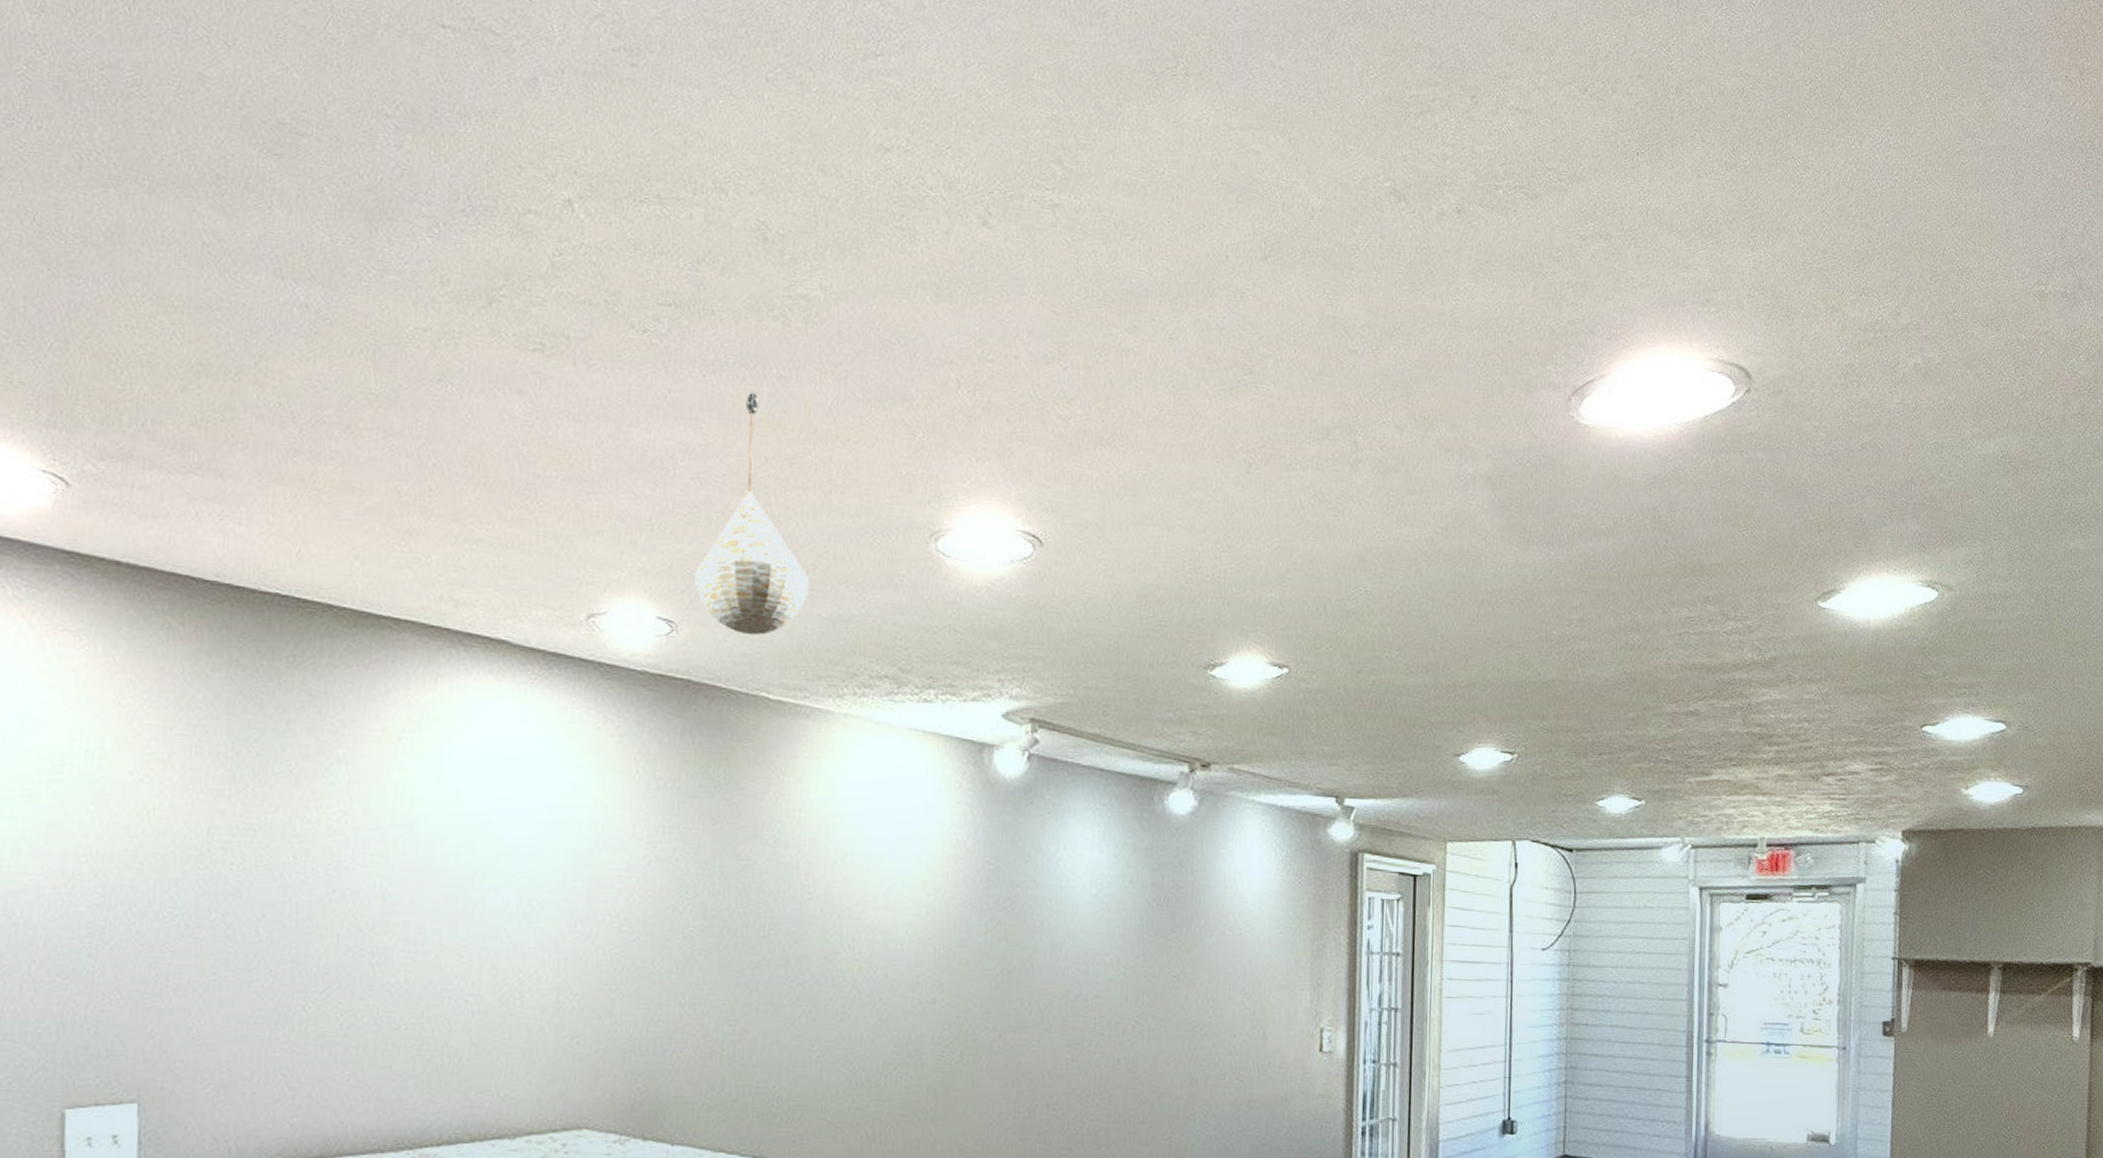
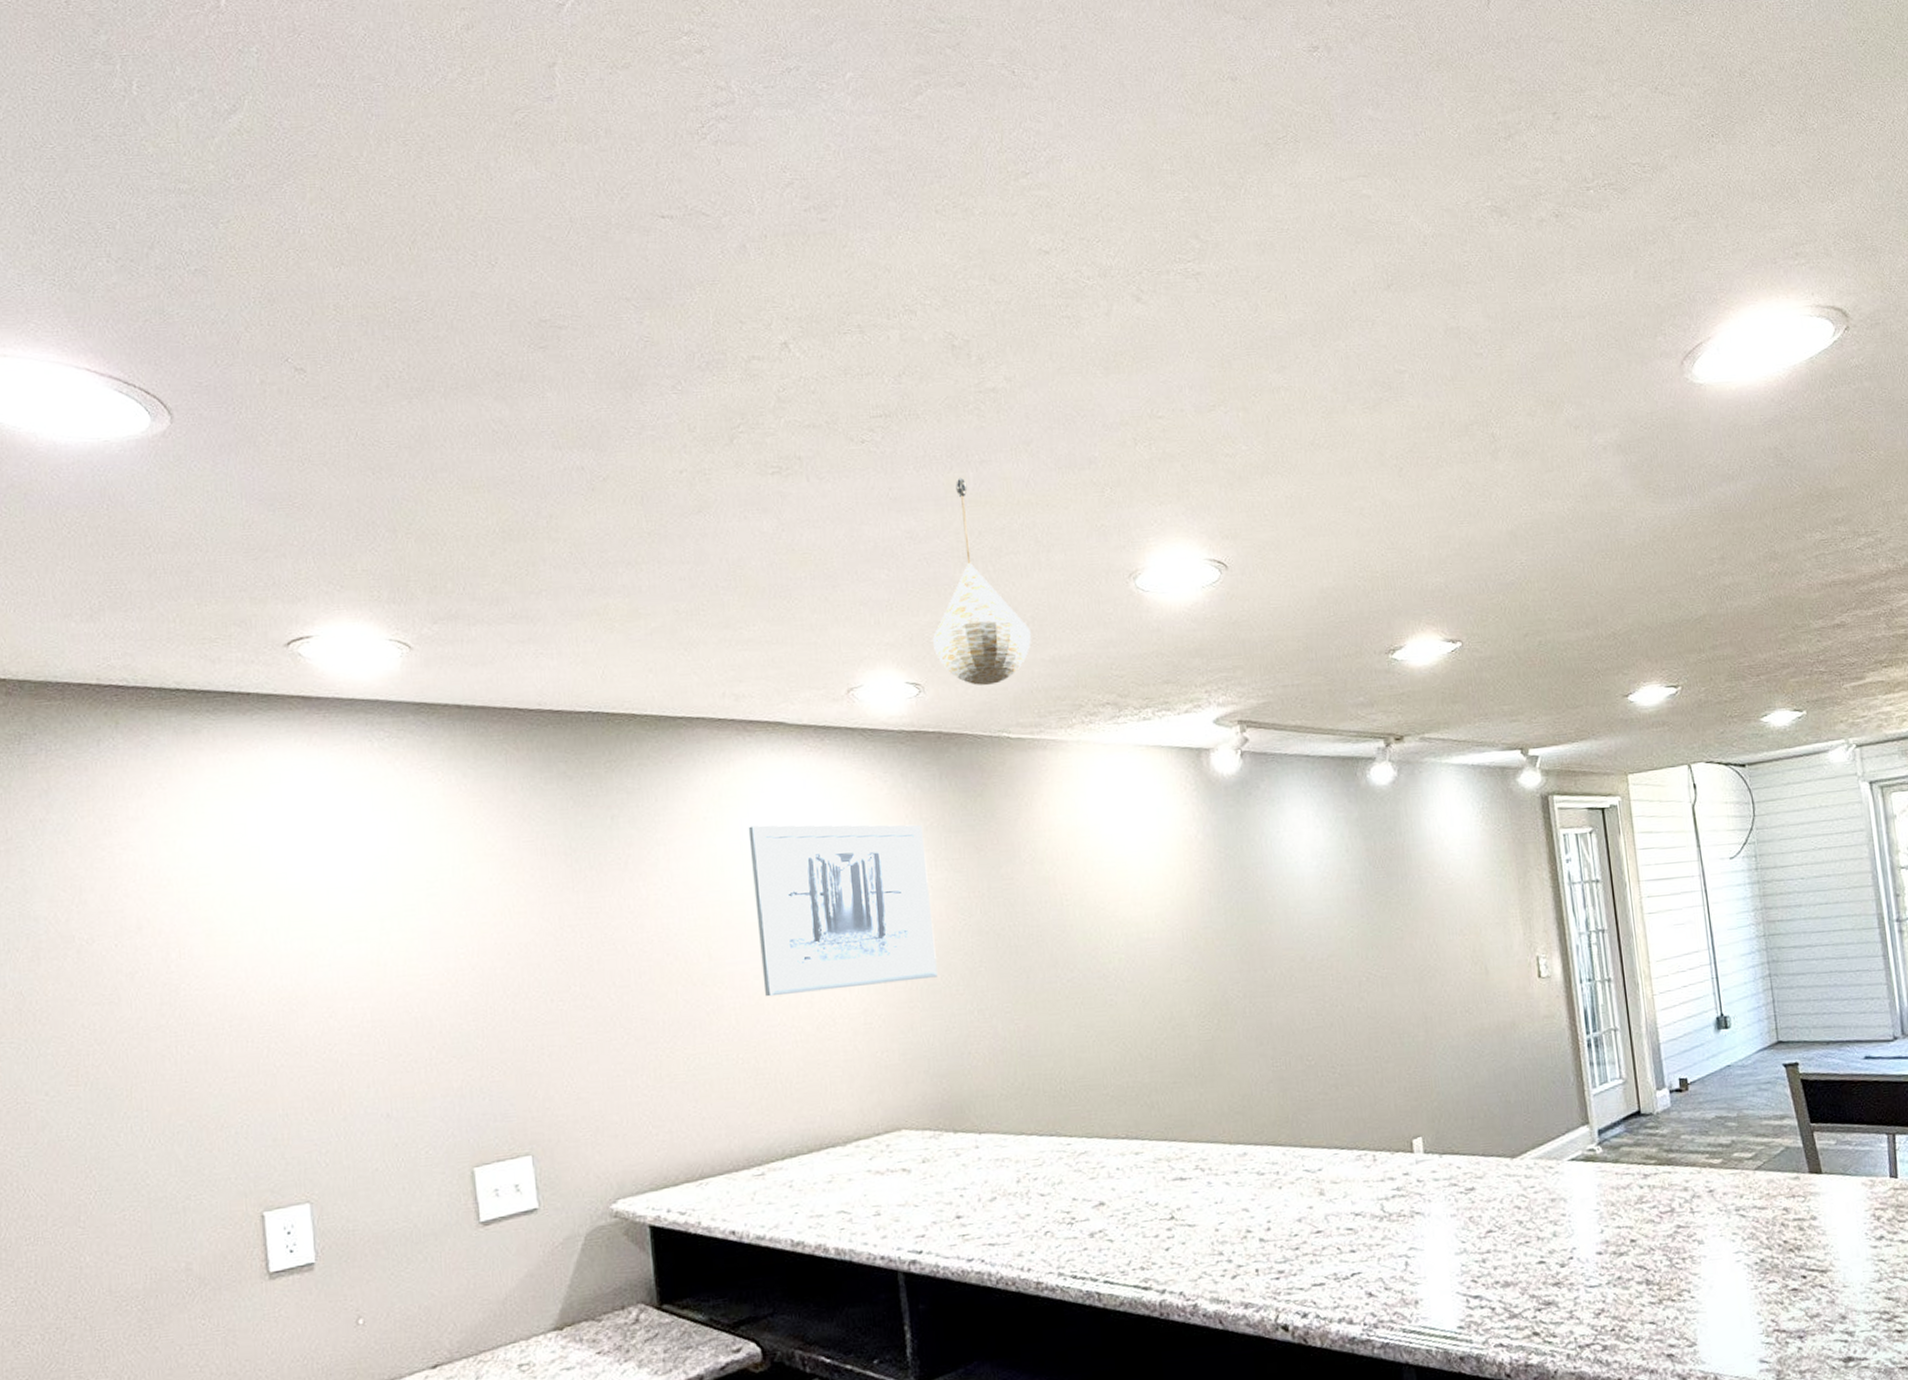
wall art: none [442,756,654,960] -> present [748,824,938,997]

